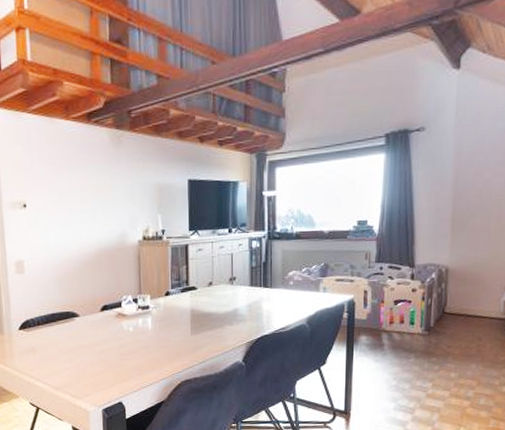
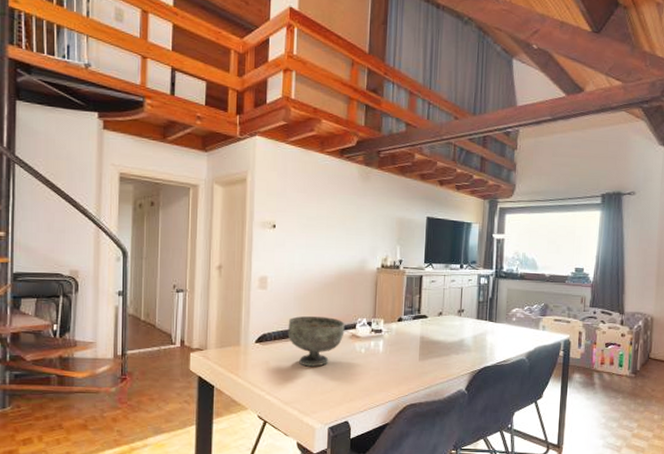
decorative bowl: none [50,297,110,350] -> present [287,315,345,367]

